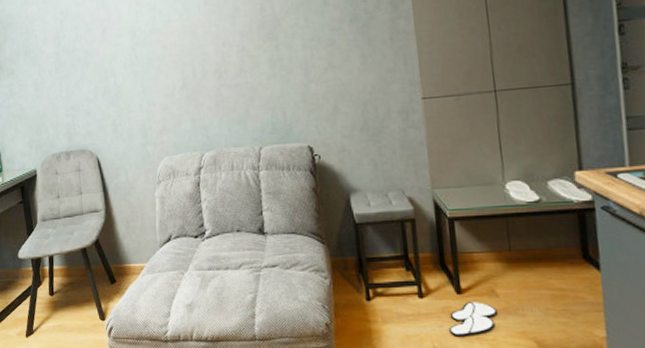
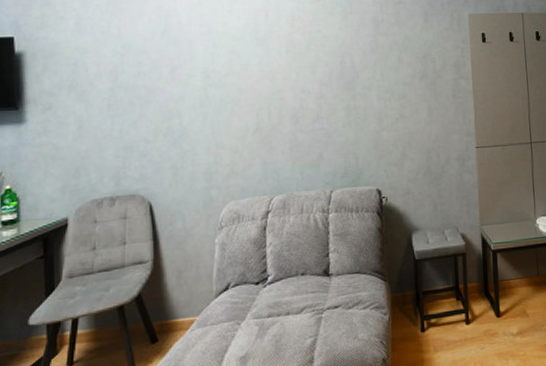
slippers: present [449,302,497,337] -> none [490,323,527,356]

